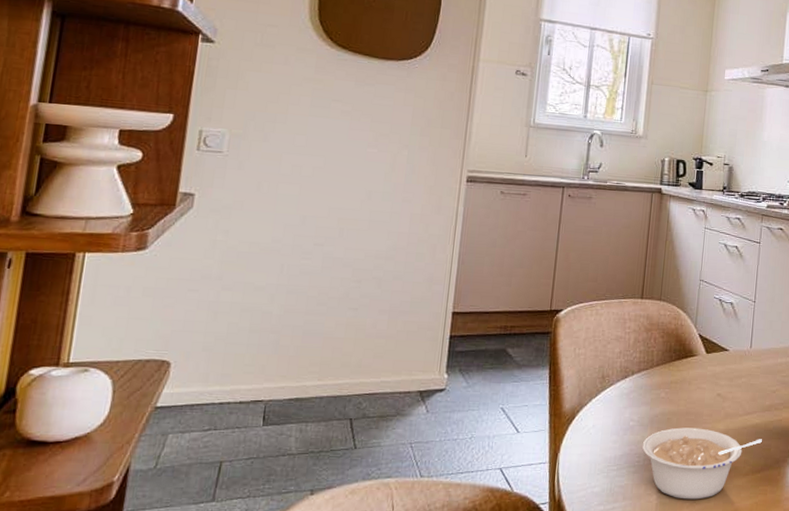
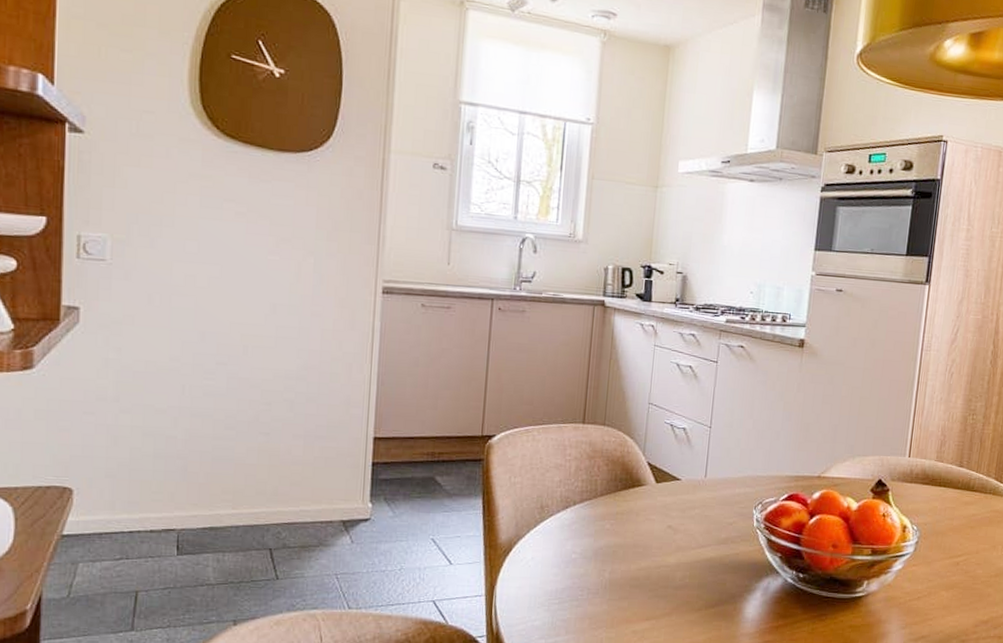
legume: present [642,427,763,500] -> none [586,560,718,634]

